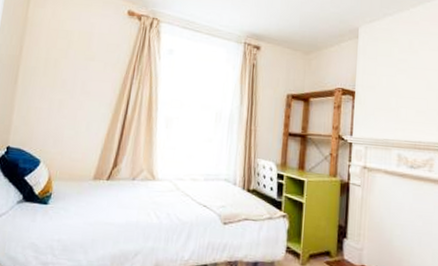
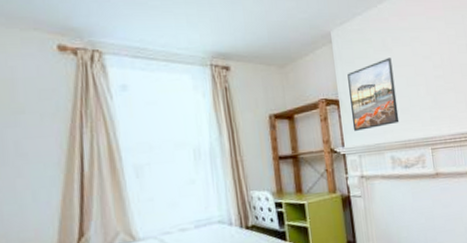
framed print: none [364,59,415,124] -> present [347,57,400,131]

